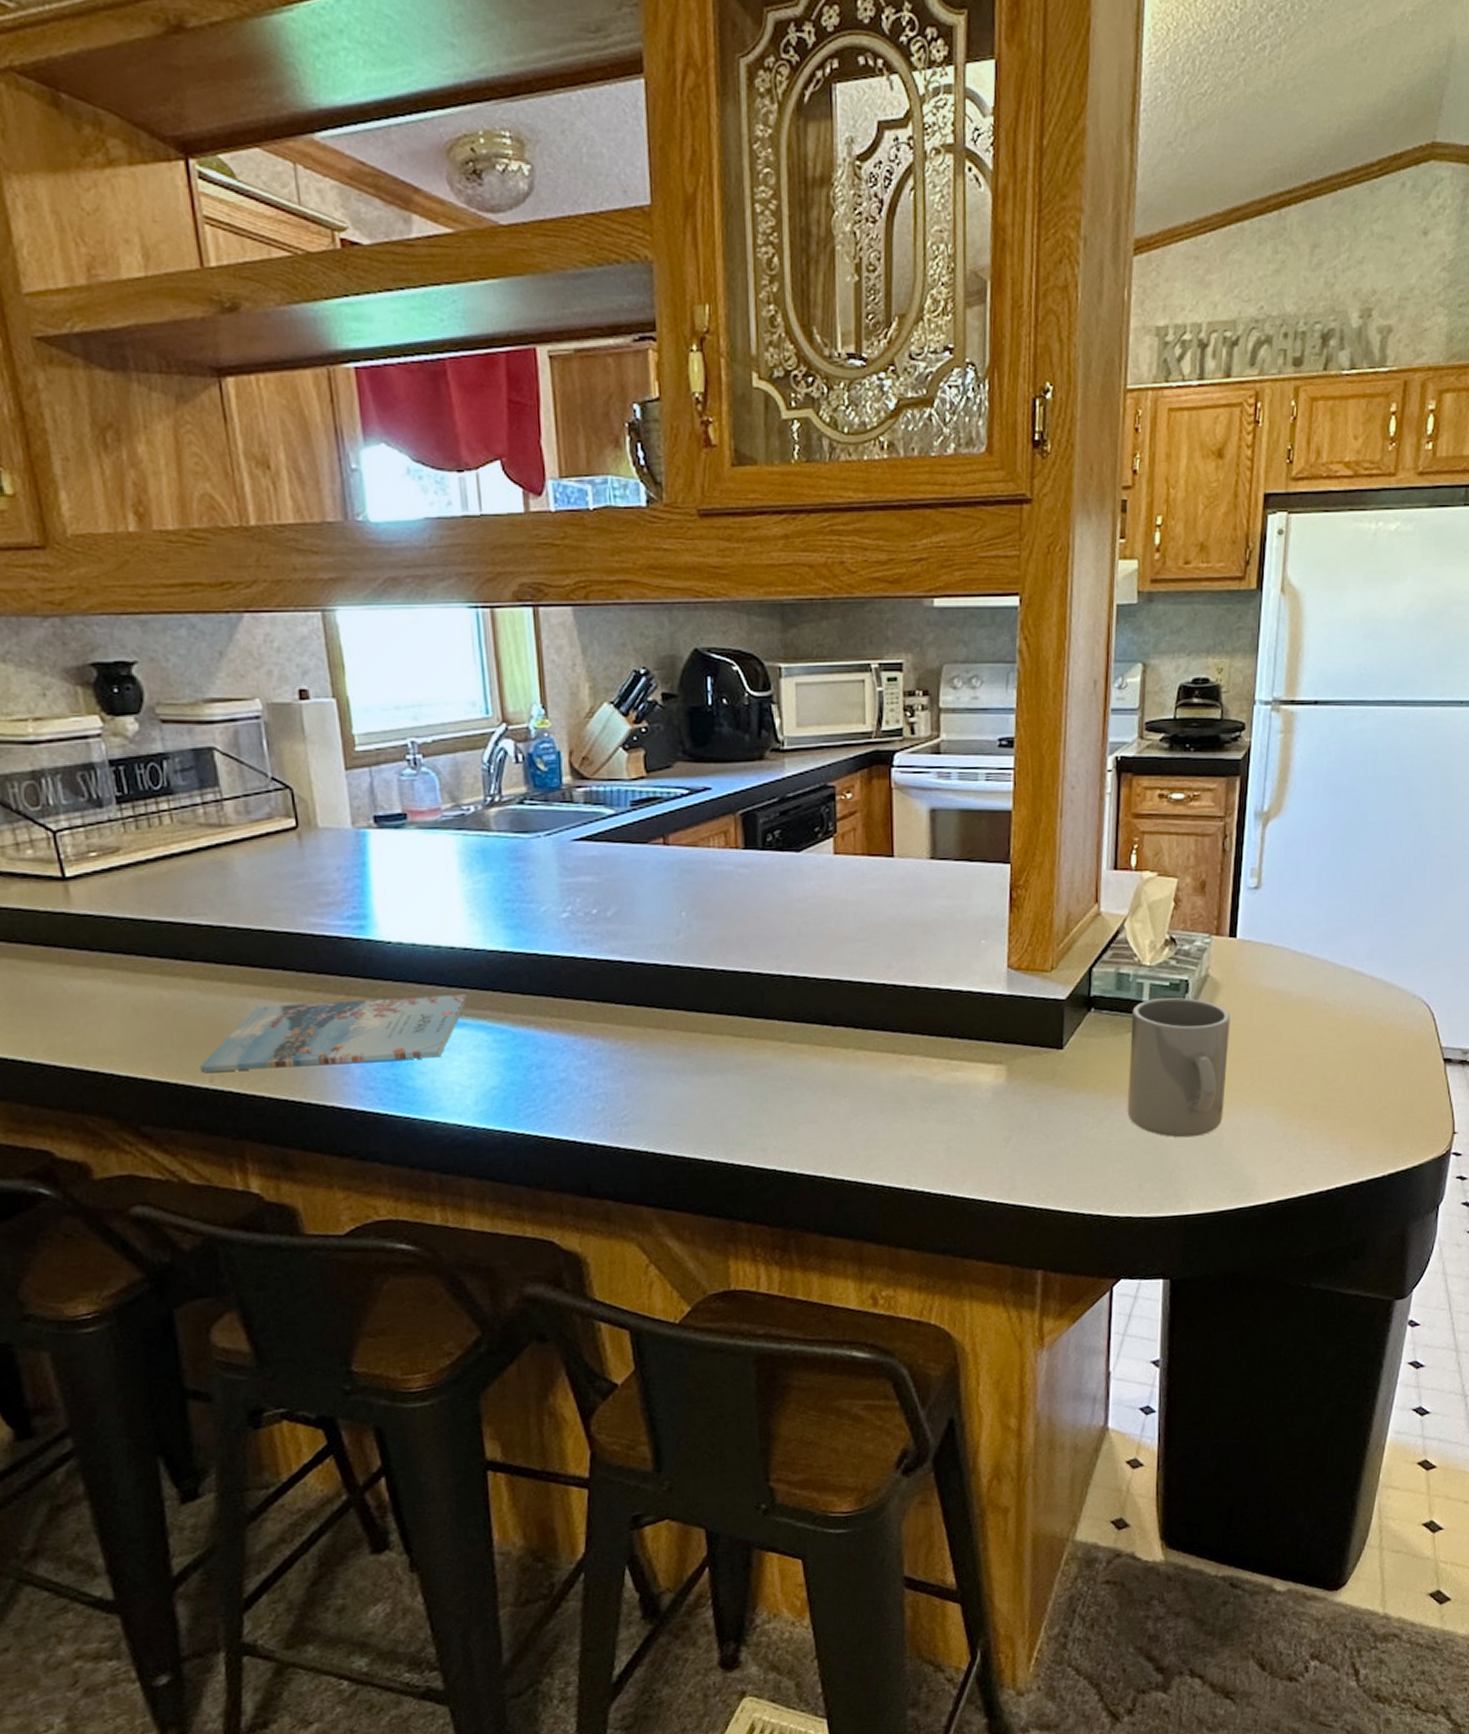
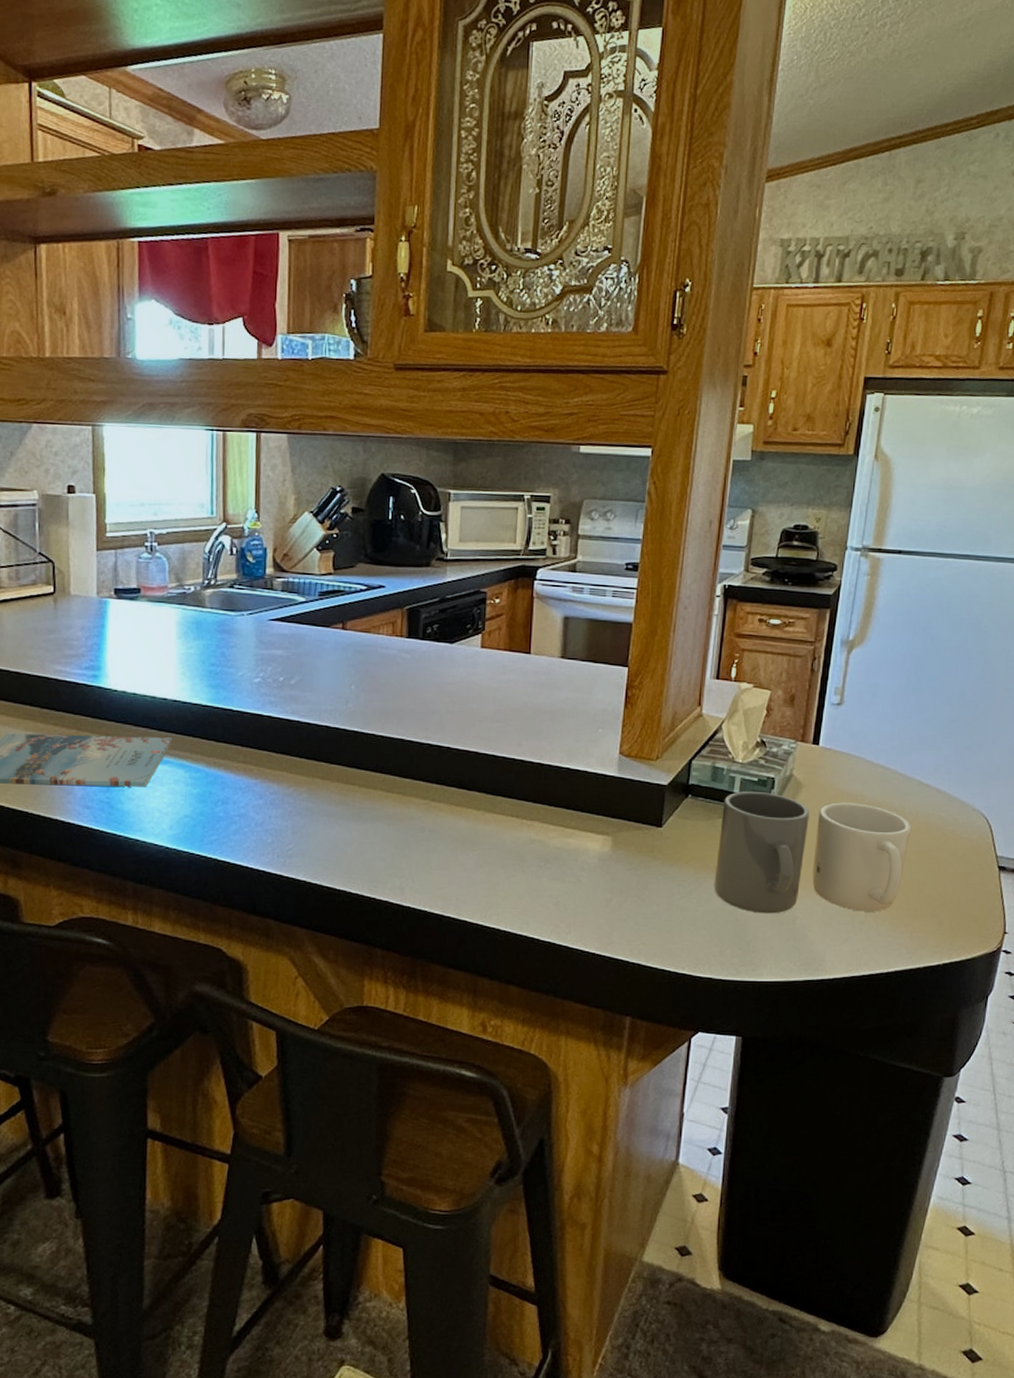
mug: none [1238,1000,1346,1125] -> present [812,802,912,912]

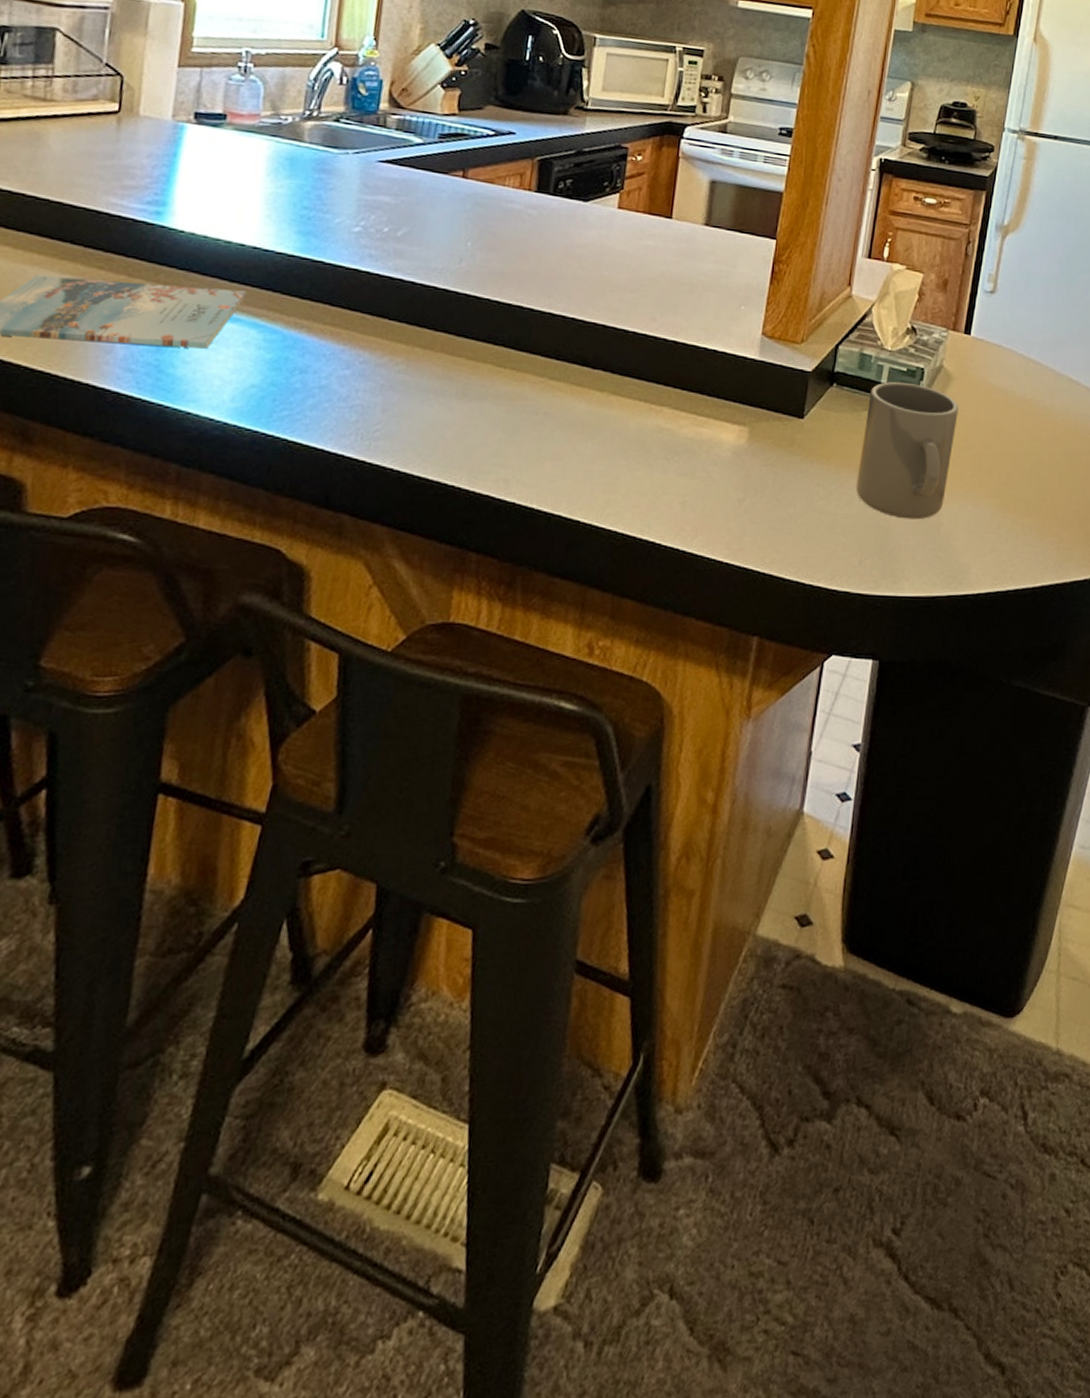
mug: present [812,802,912,912] -> none [959,397,1061,520]

